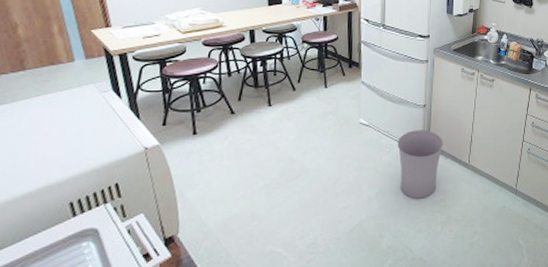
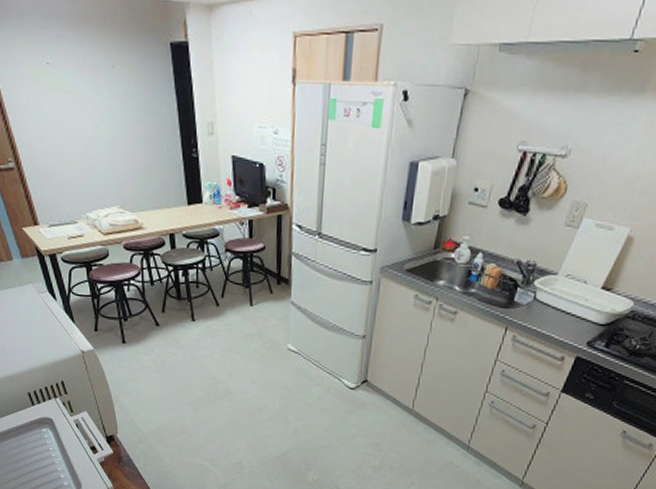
waste bin: present [397,130,443,199] -> none [329,363,384,439]

